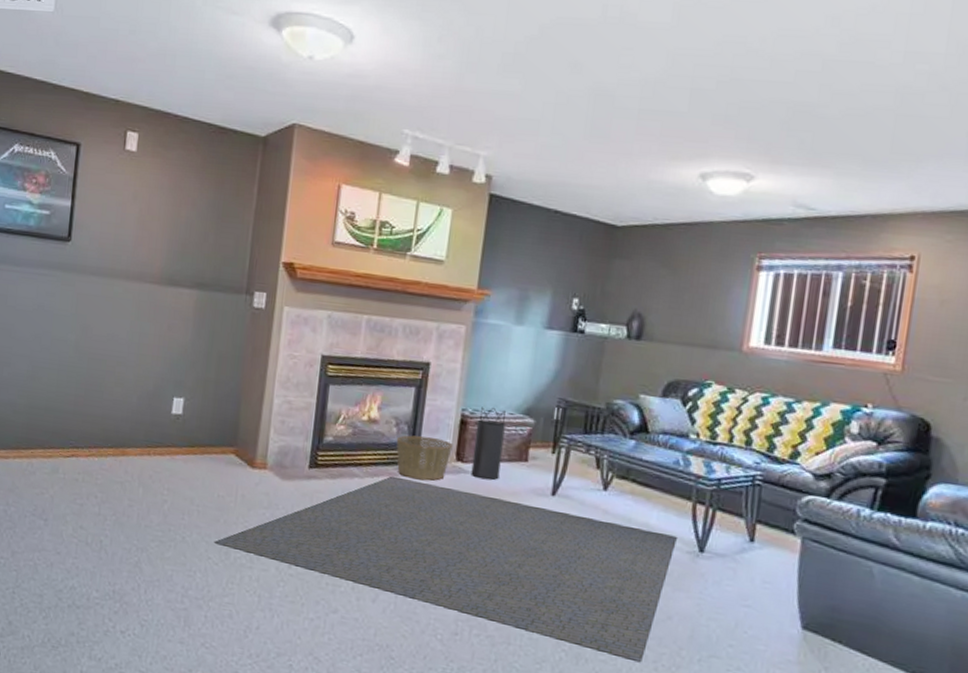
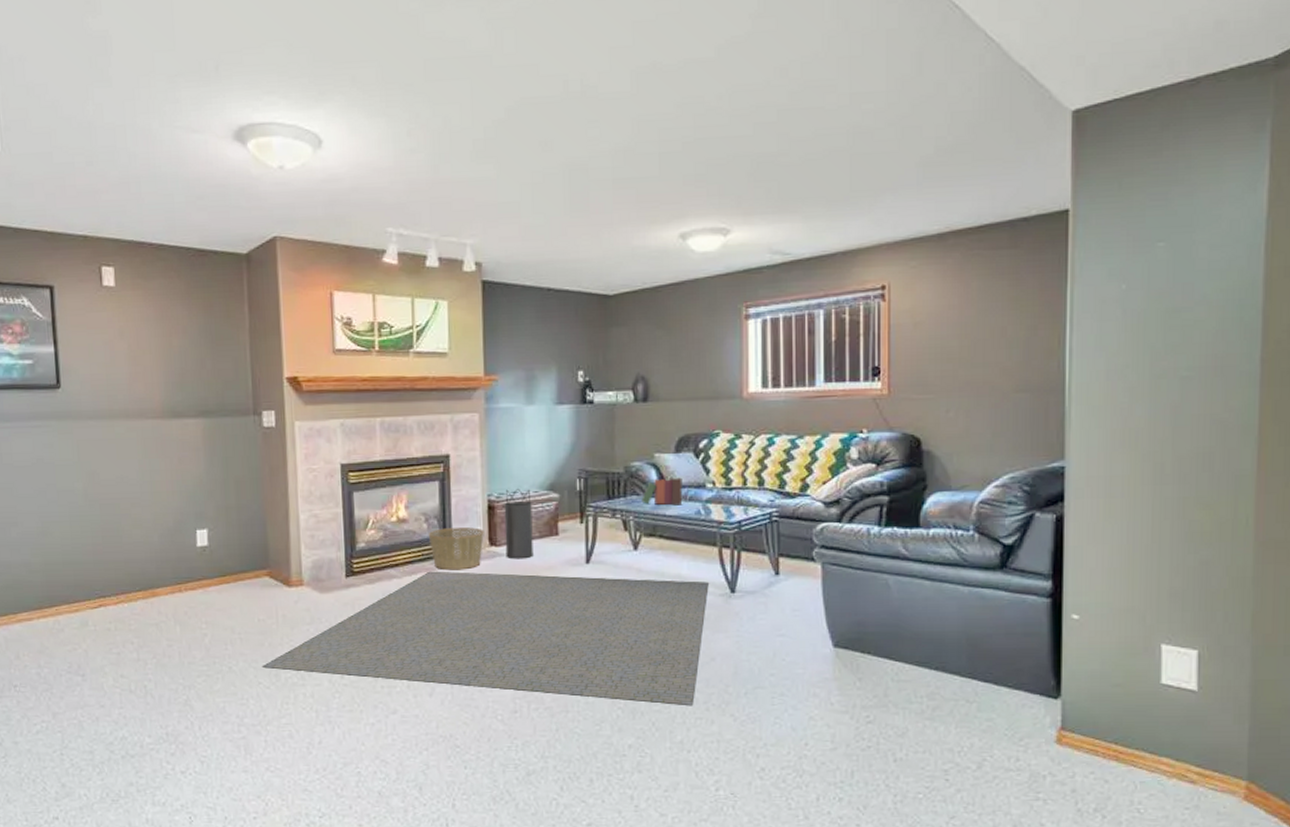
books: none [619,421,665,452] -> present [641,477,683,506]

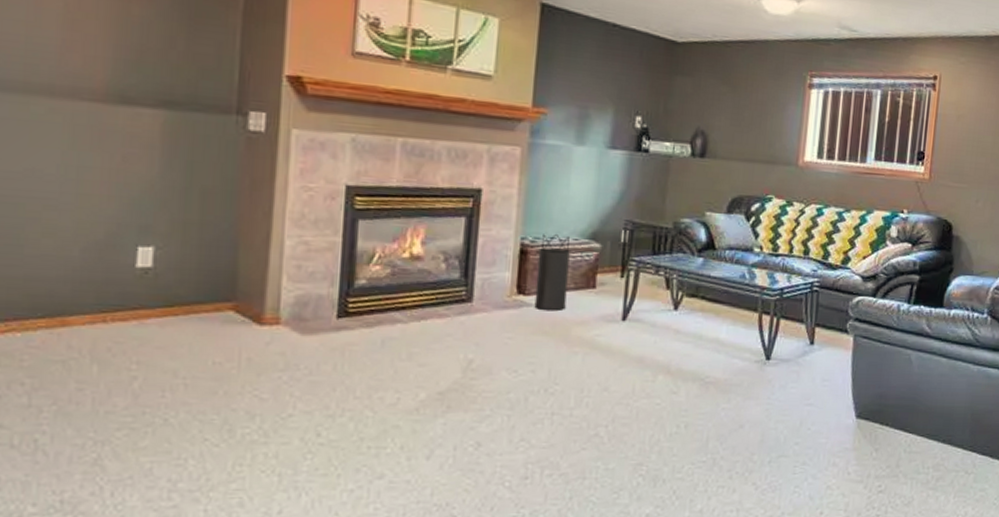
area rug: present [261,571,709,705] -> none [210,317,746,473]
basket: present [428,527,484,571] -> none [445,270,513,319]
books: present [641,477,683,506] -> none [687,238,731,268]

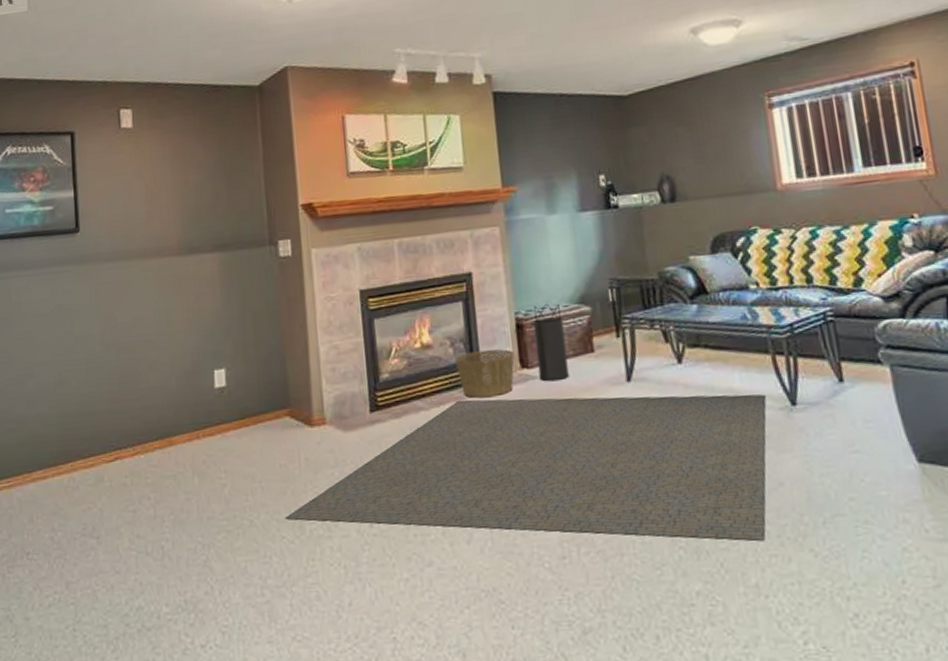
area rug: none [210,317,746,473] -> present [284,394,766,541]
basket: none [445,270,513,319] -> present [454,349,515,399]

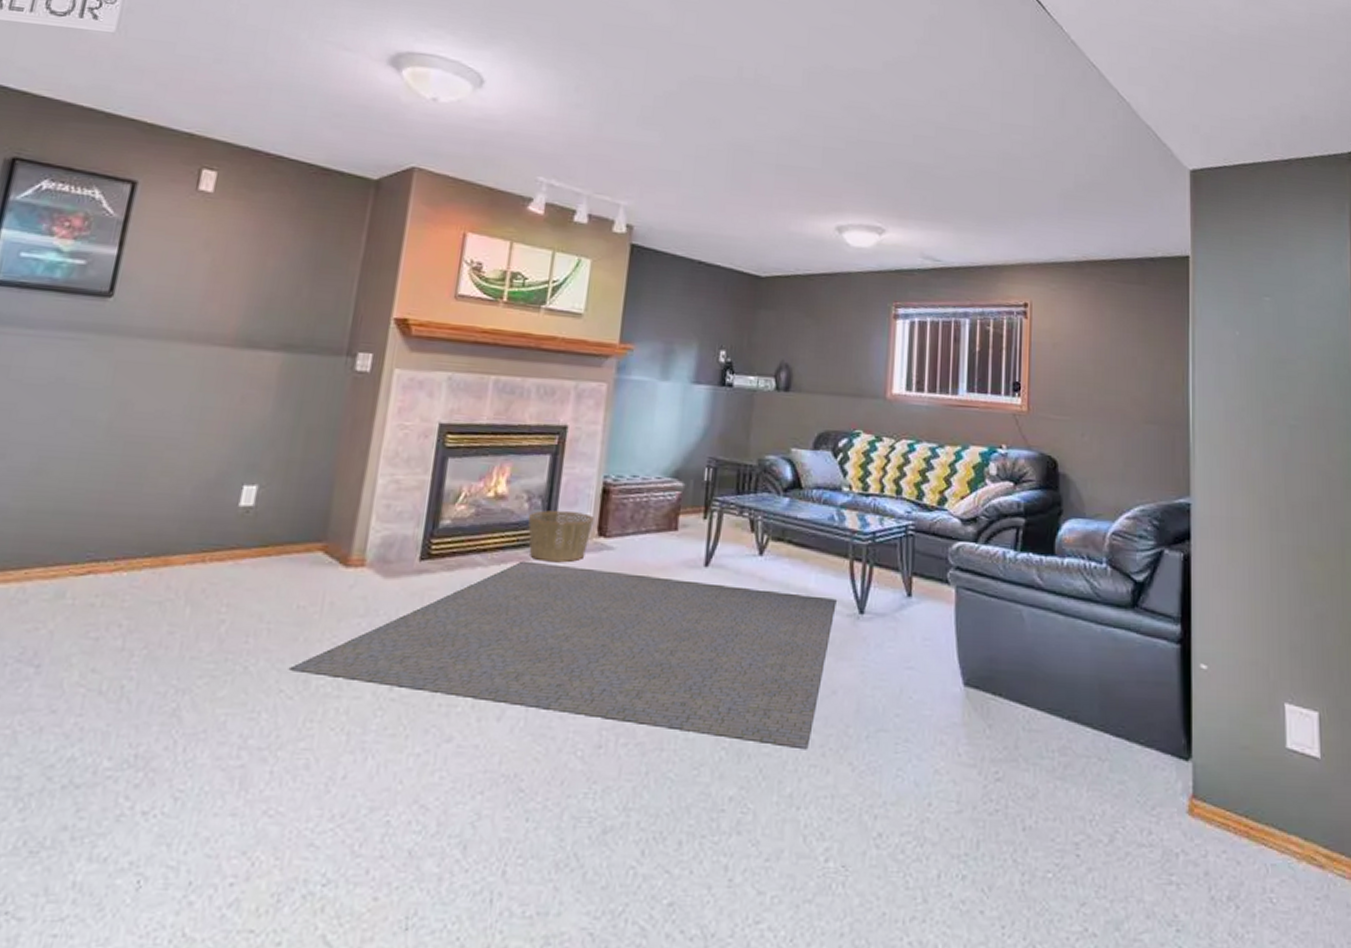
speaker: present [533,303,569,382] -> none [615,471,652,556]

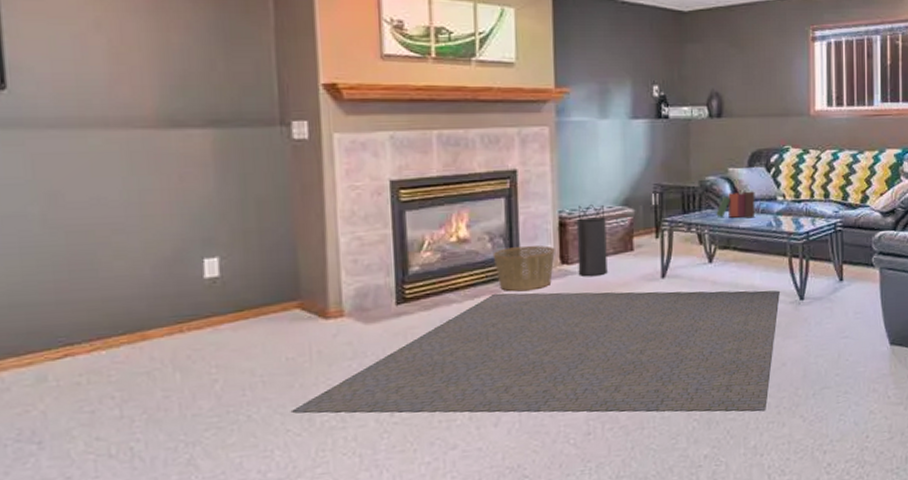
speaker: none [615,471,652,556] -> present [576,203,608,277]
books: none [773,476,818,509] -> present [716,191,755,218]

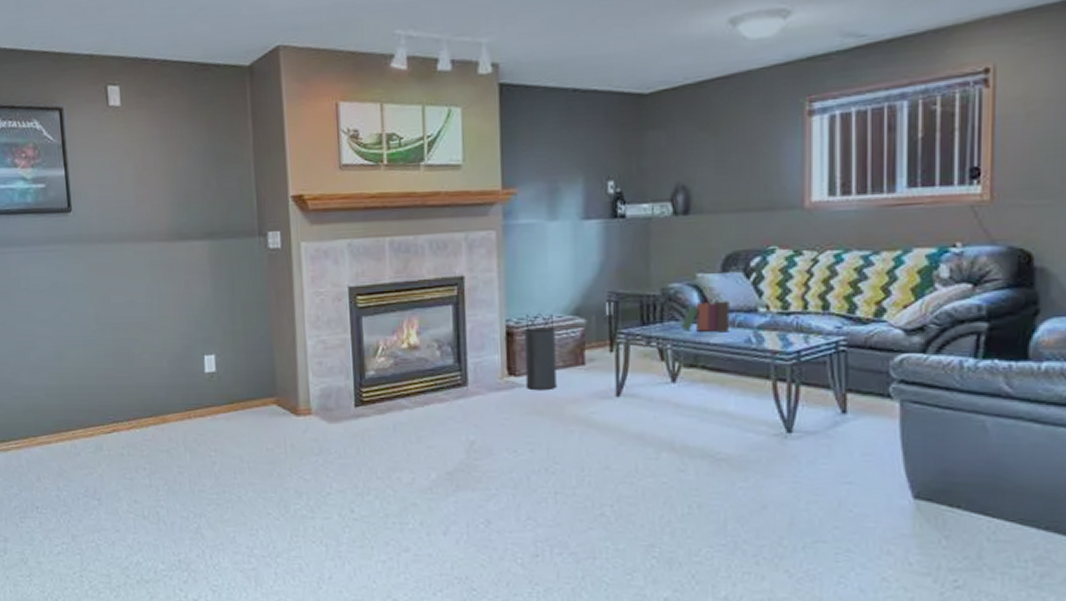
area rug: present [290,290,780,413] -> none [270,402,760,558]
basket: present [492,245,555,292] -> none [441,355,502,402]

